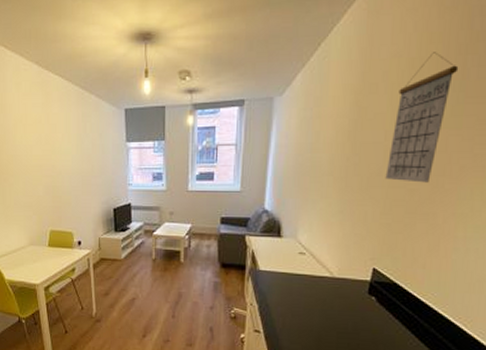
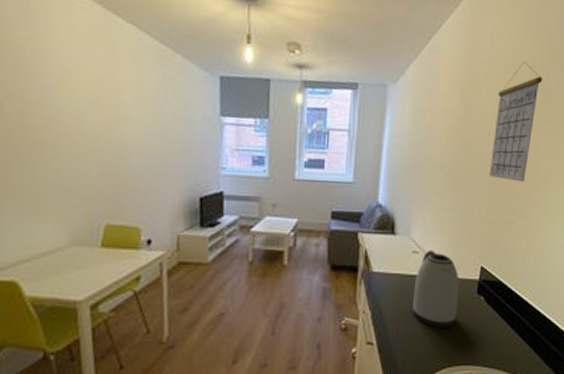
kettle: none [297,252,349,323] -> present [411,250,459,328]

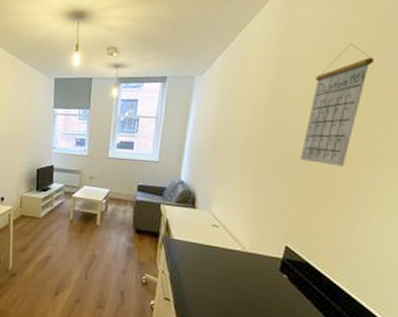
kettle: present [411,250,459,328] -> none [208,225,261,298]

